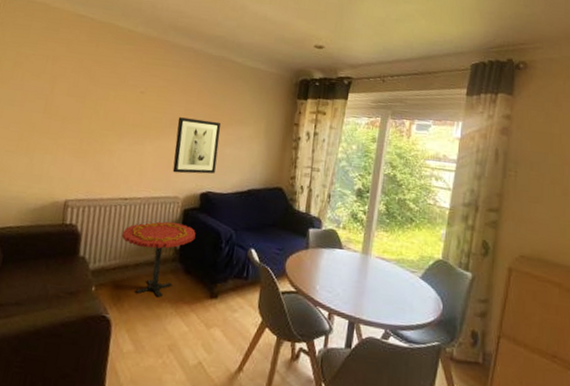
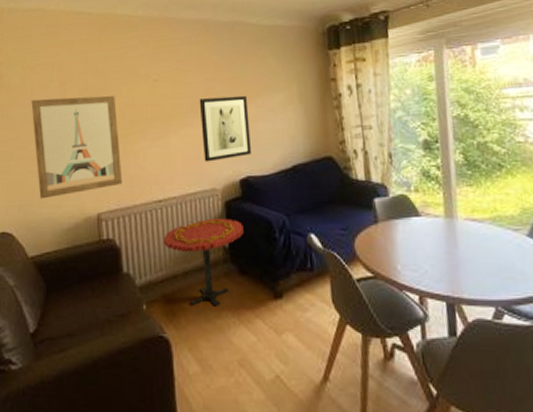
wall art: none [11,85,102,179] -> present [31,95,123,199]

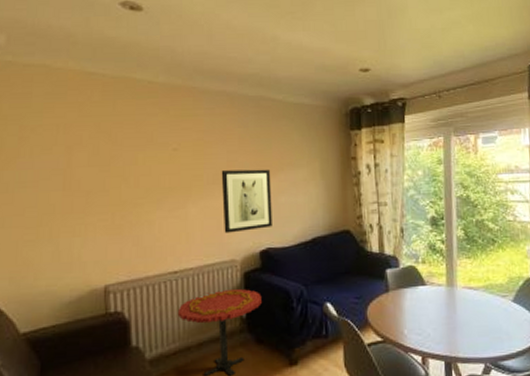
wall art: present [31,95,123,199] -> none [29,162,135,271]

